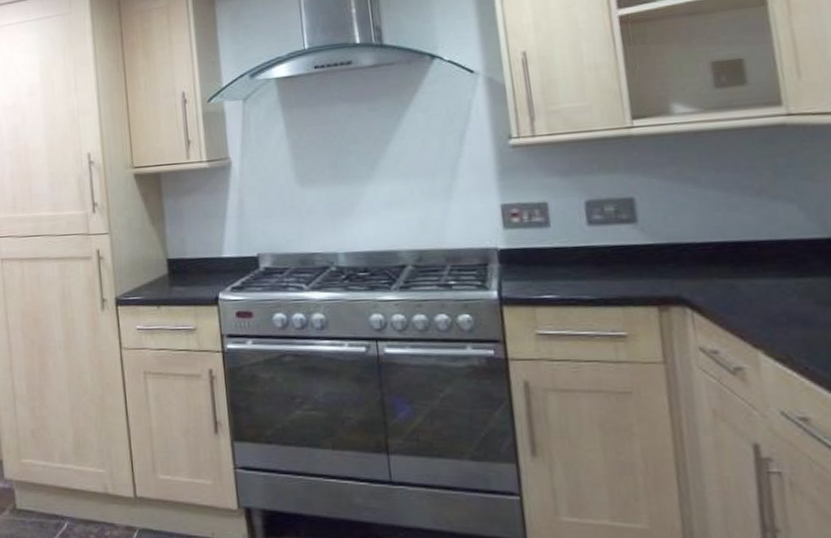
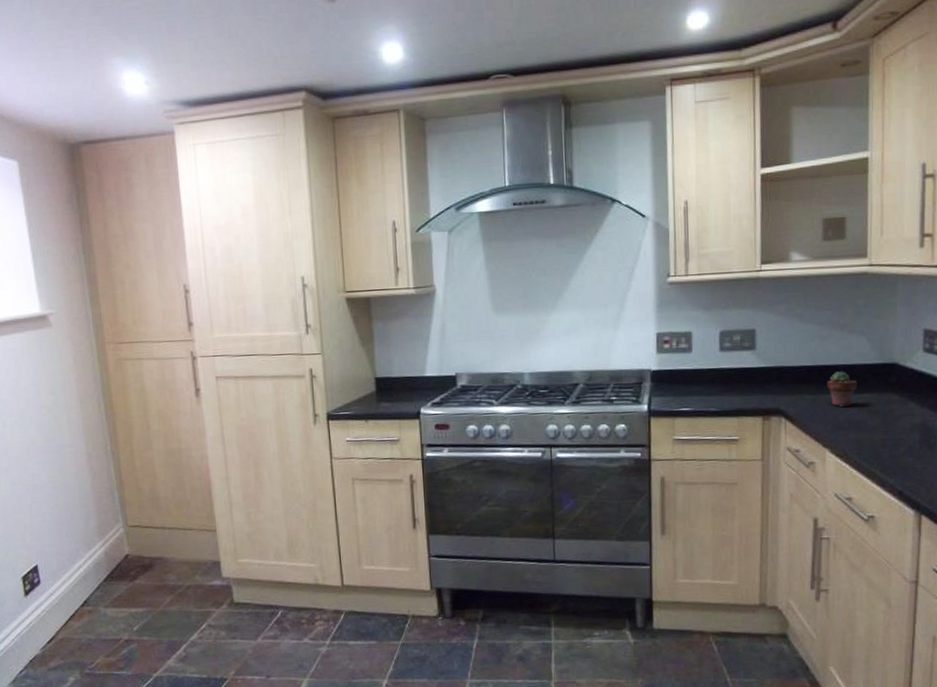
potted succulent: none [745,248,793,295] -> present [826,371,857,407]

